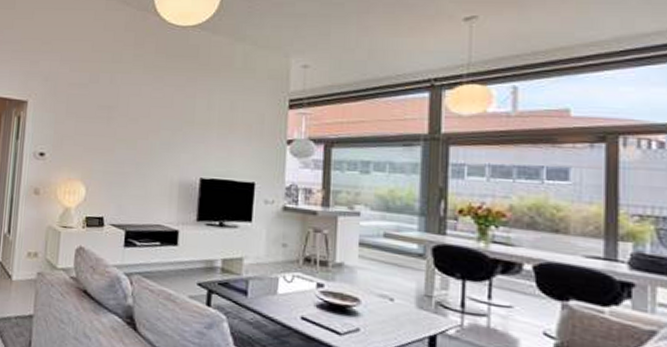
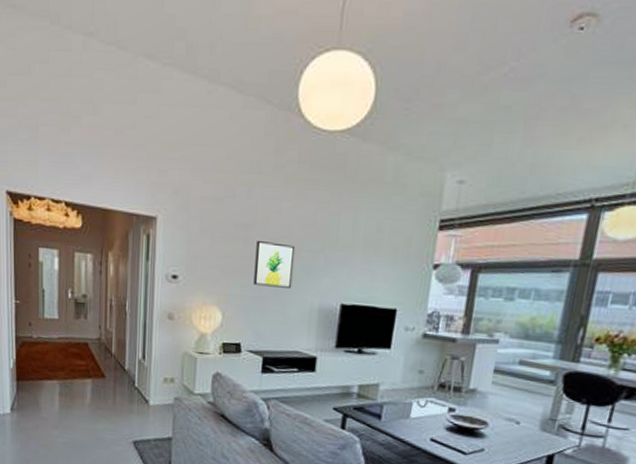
wall art: none [116,121,155,164] -> present [253,241,296,289]

